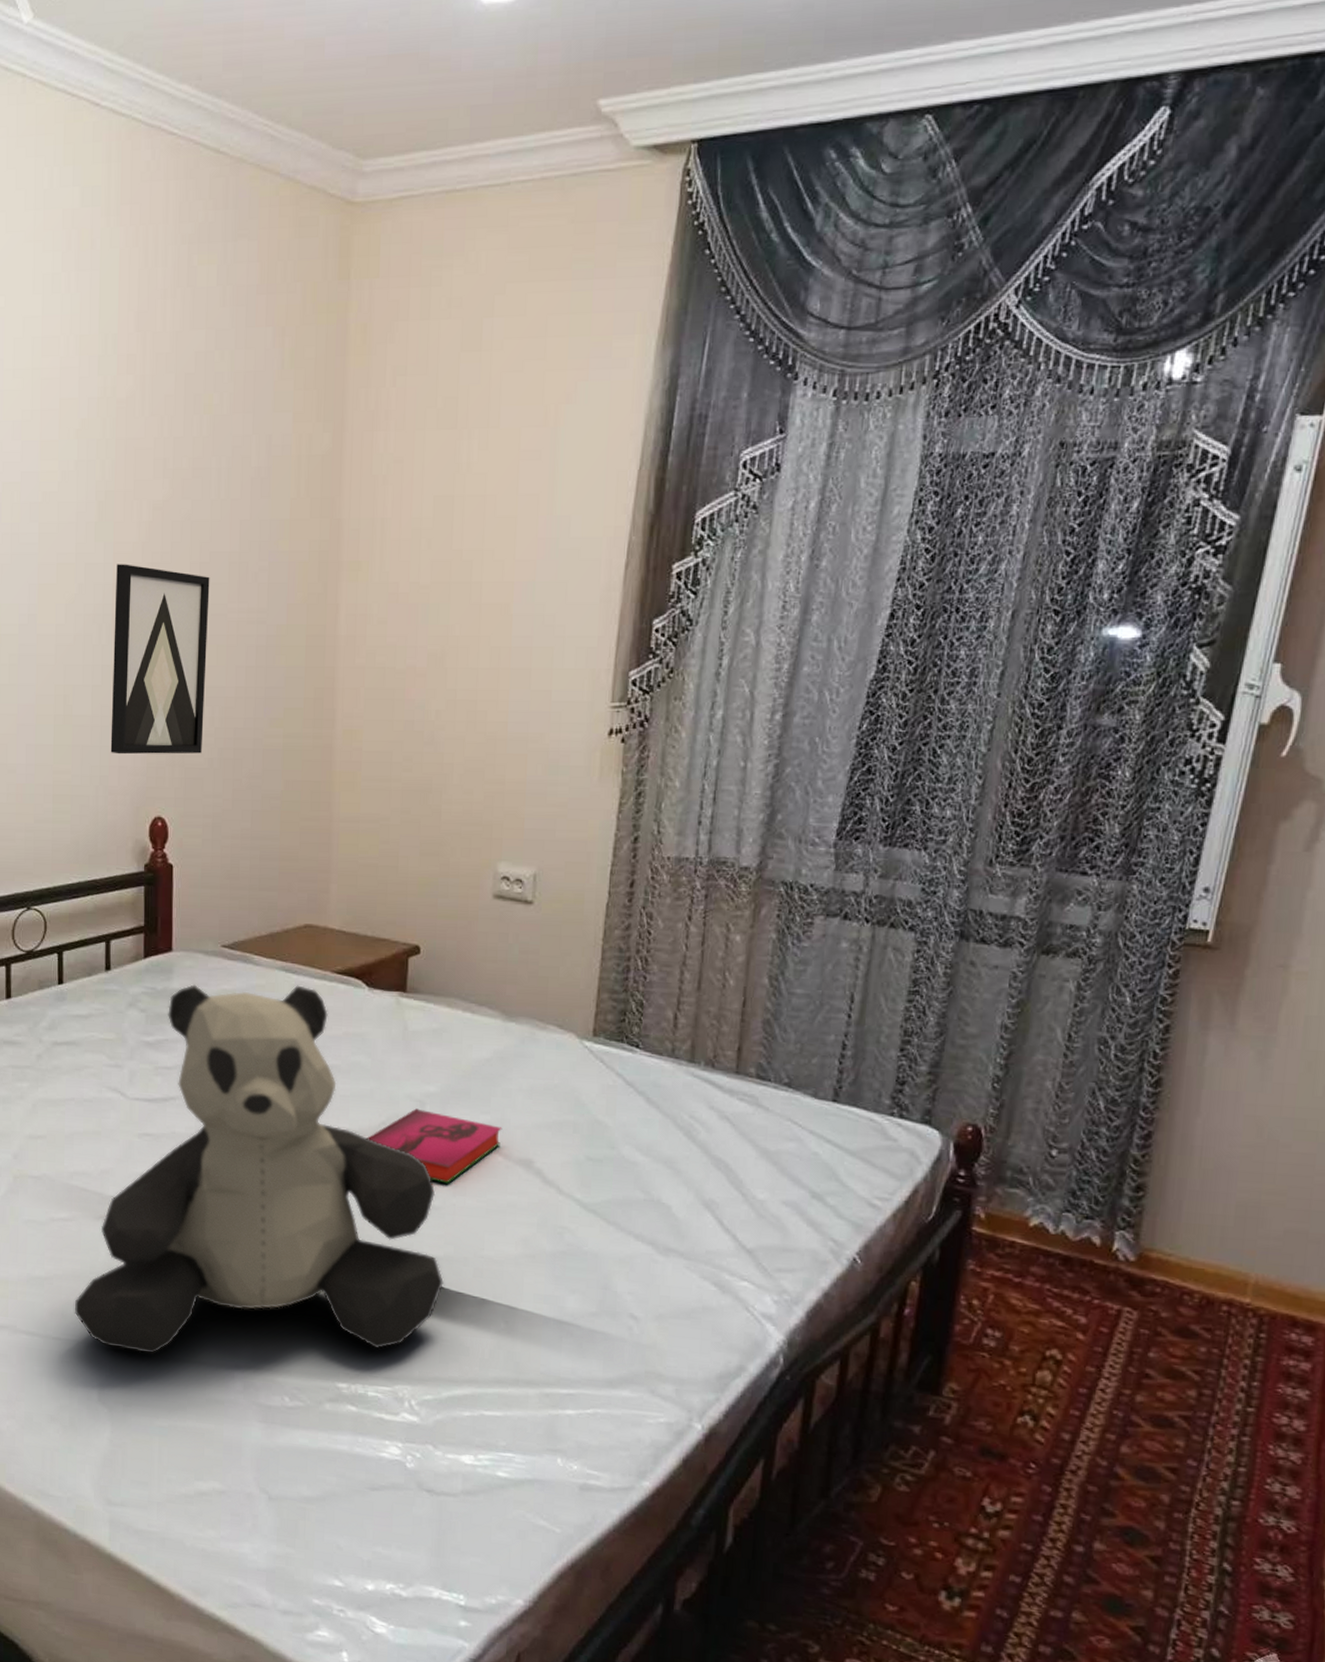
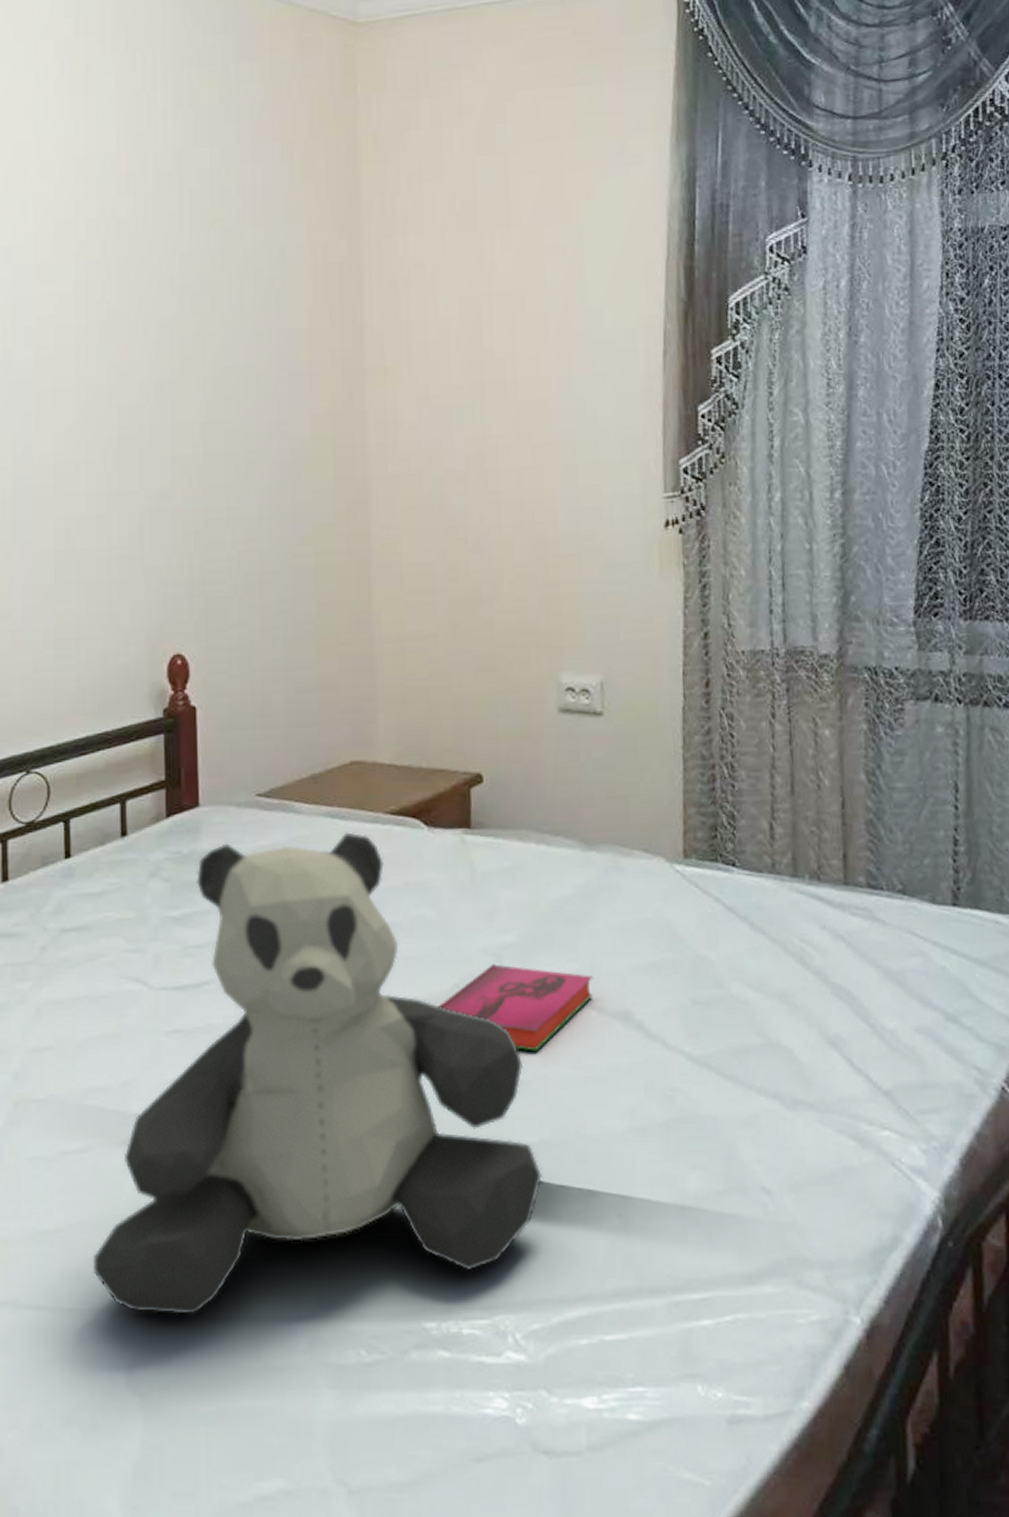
wall art: present [110,564,210,755] -> none [120,384,226,589]

